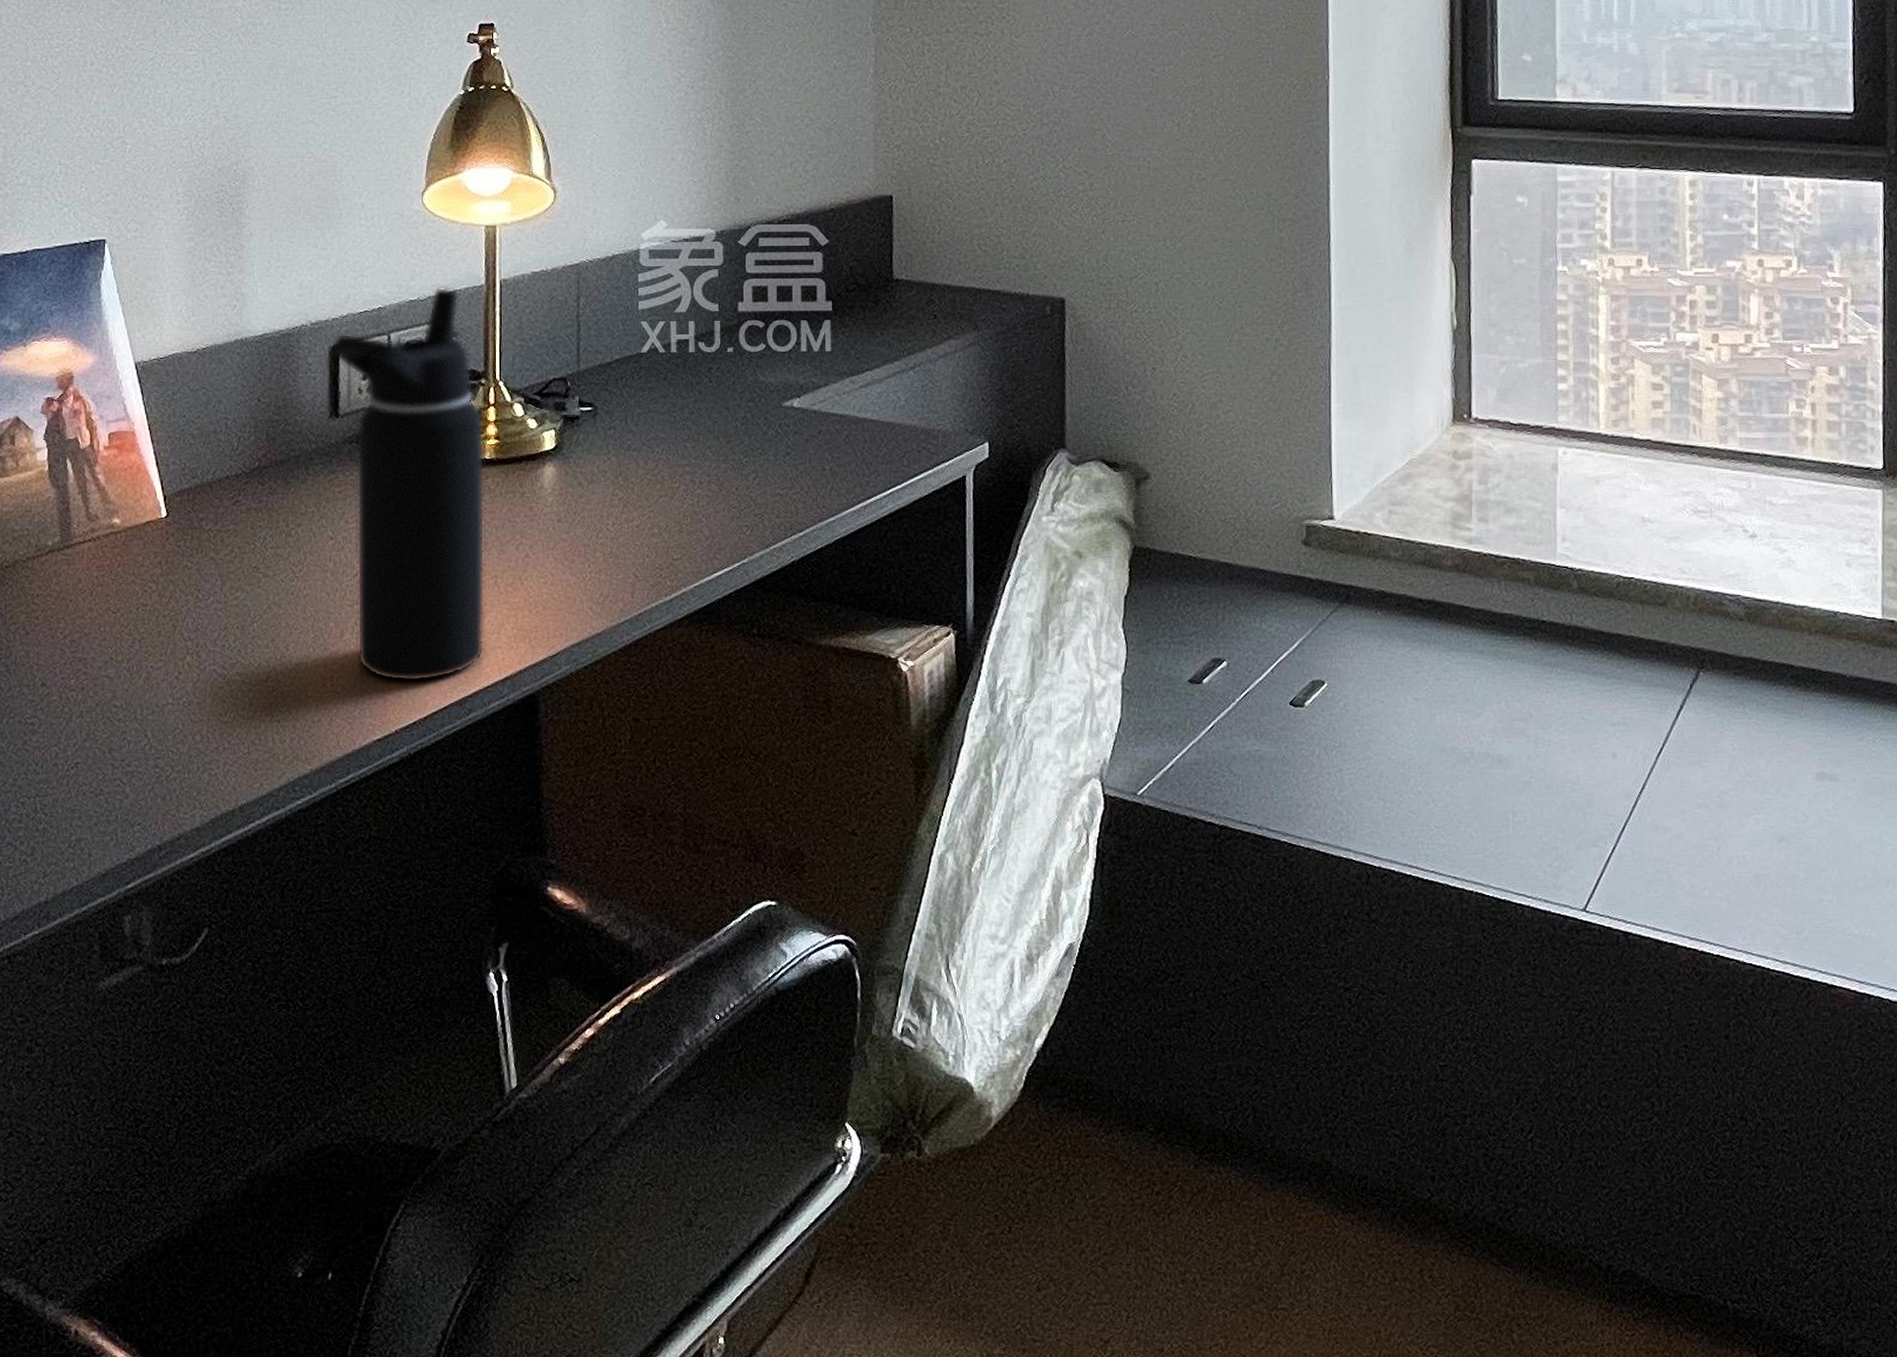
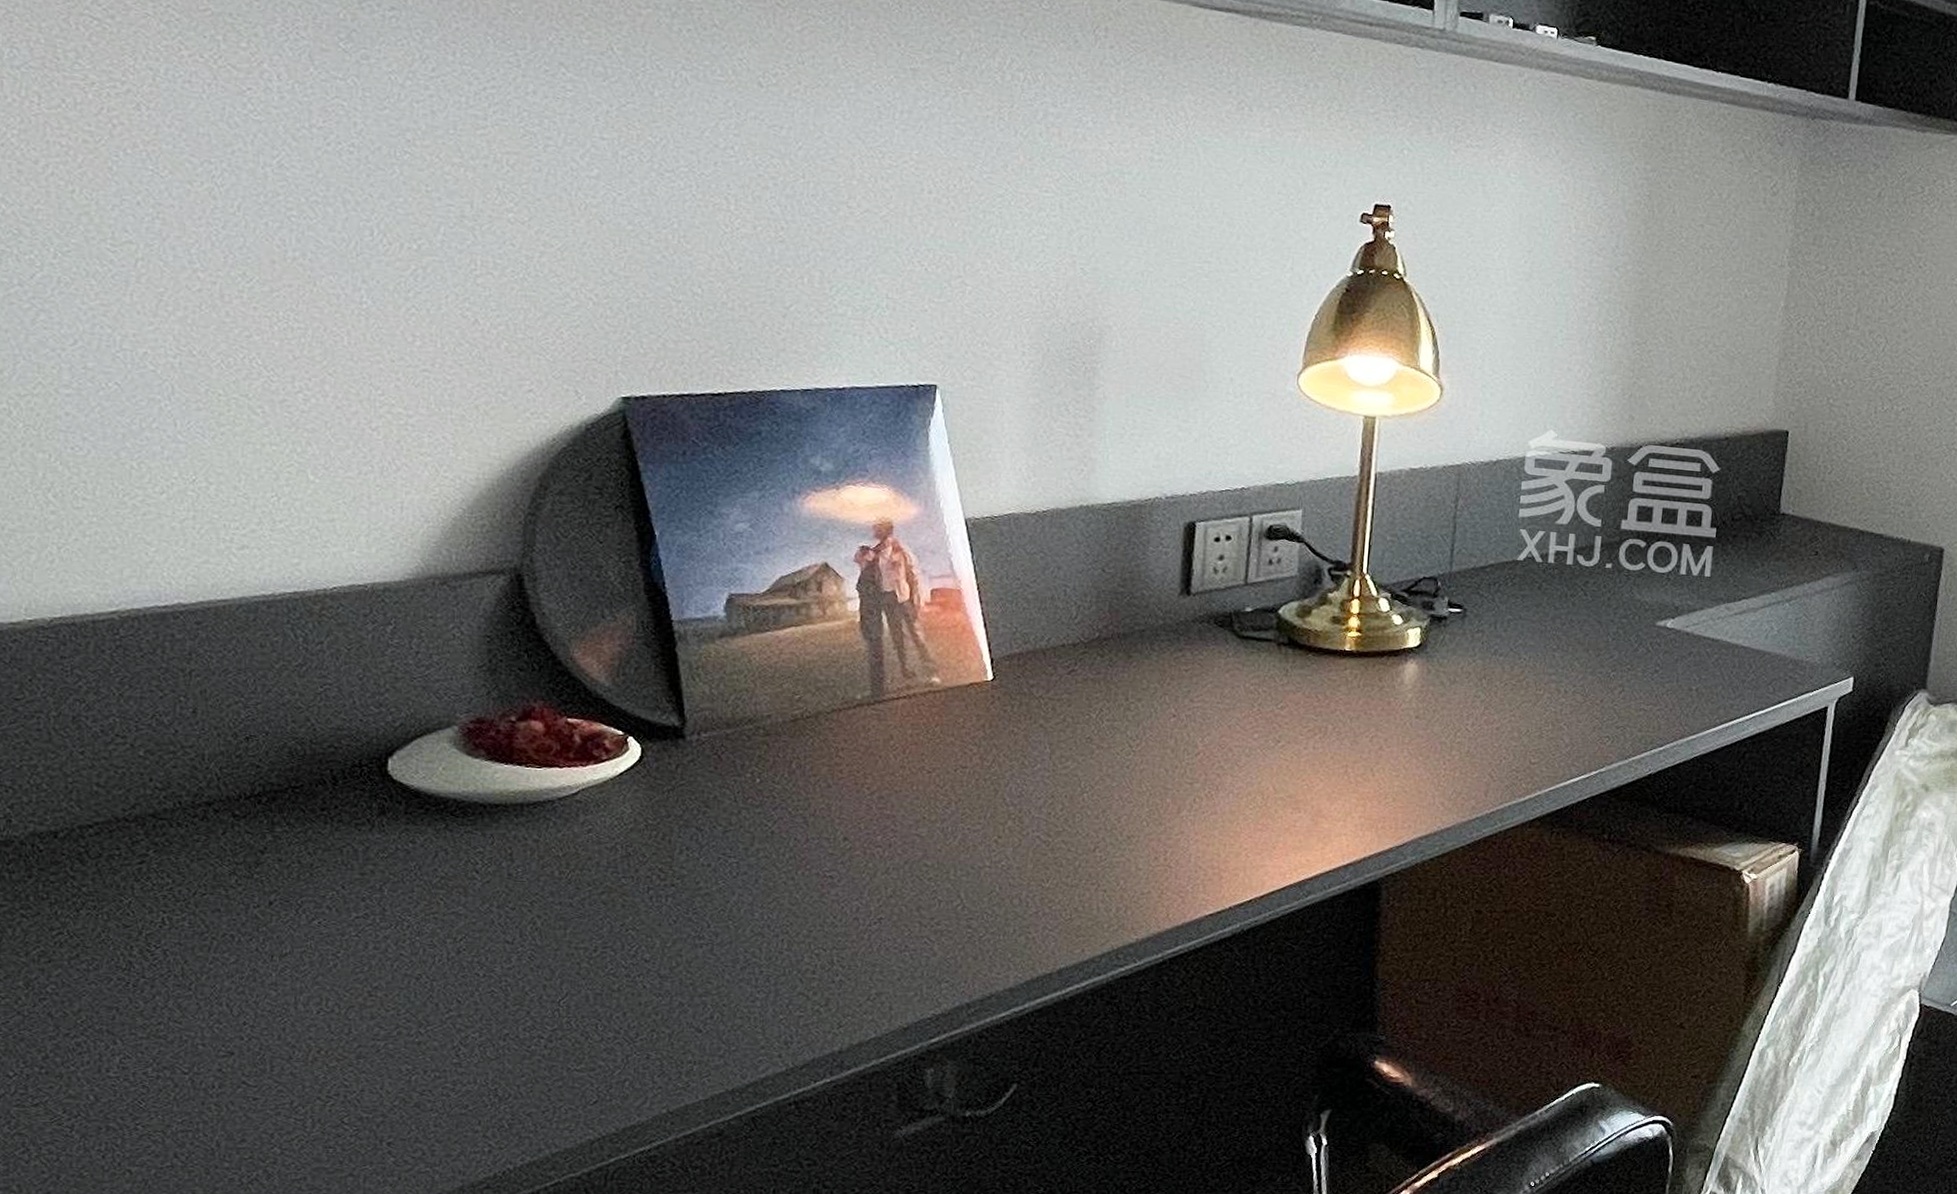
water bottle: present [328,287,485,682] -> none [1183,473,1346,862]

